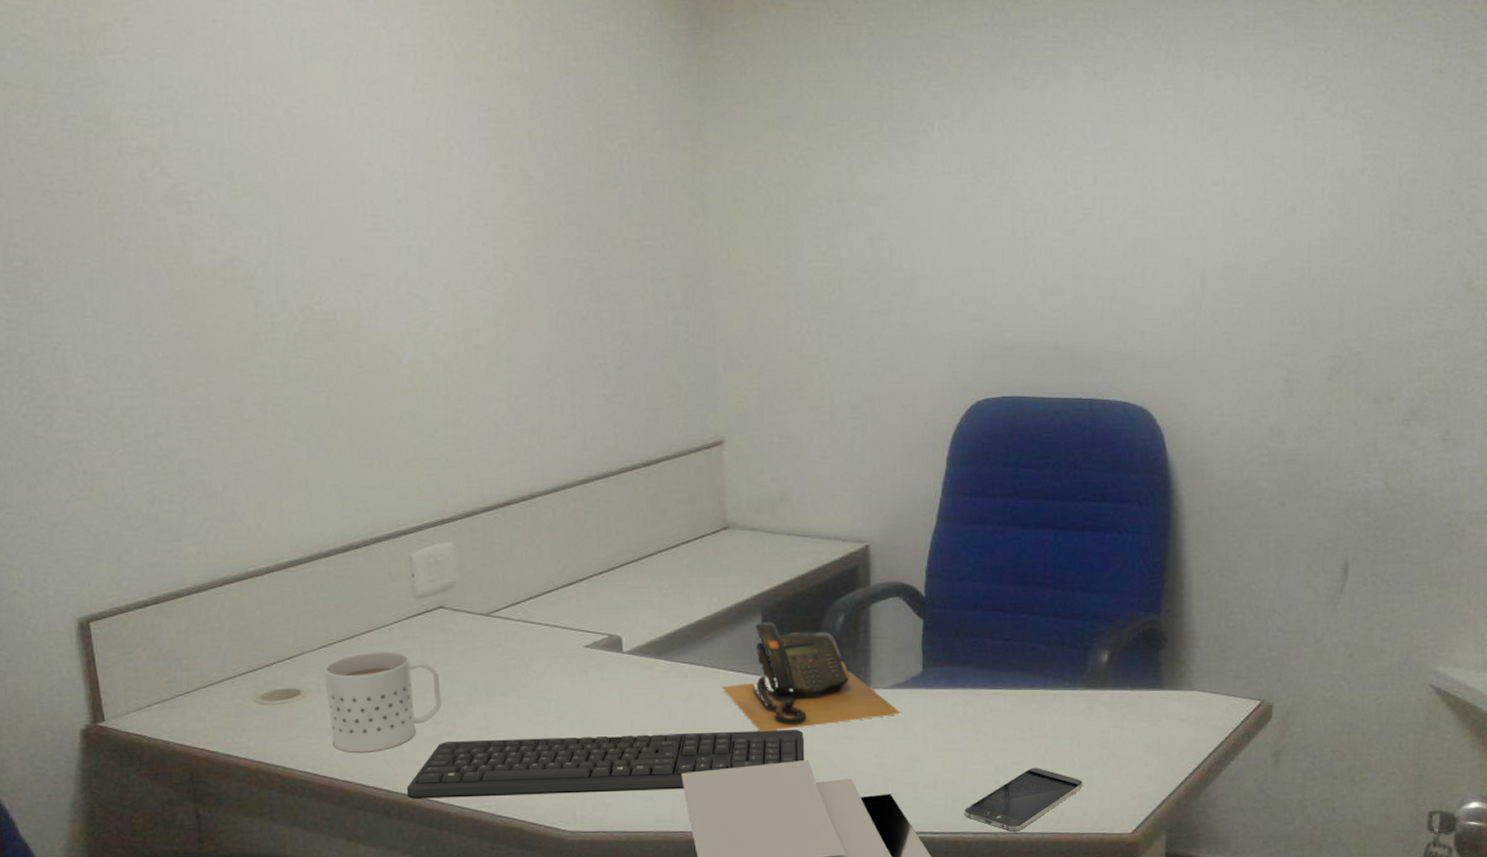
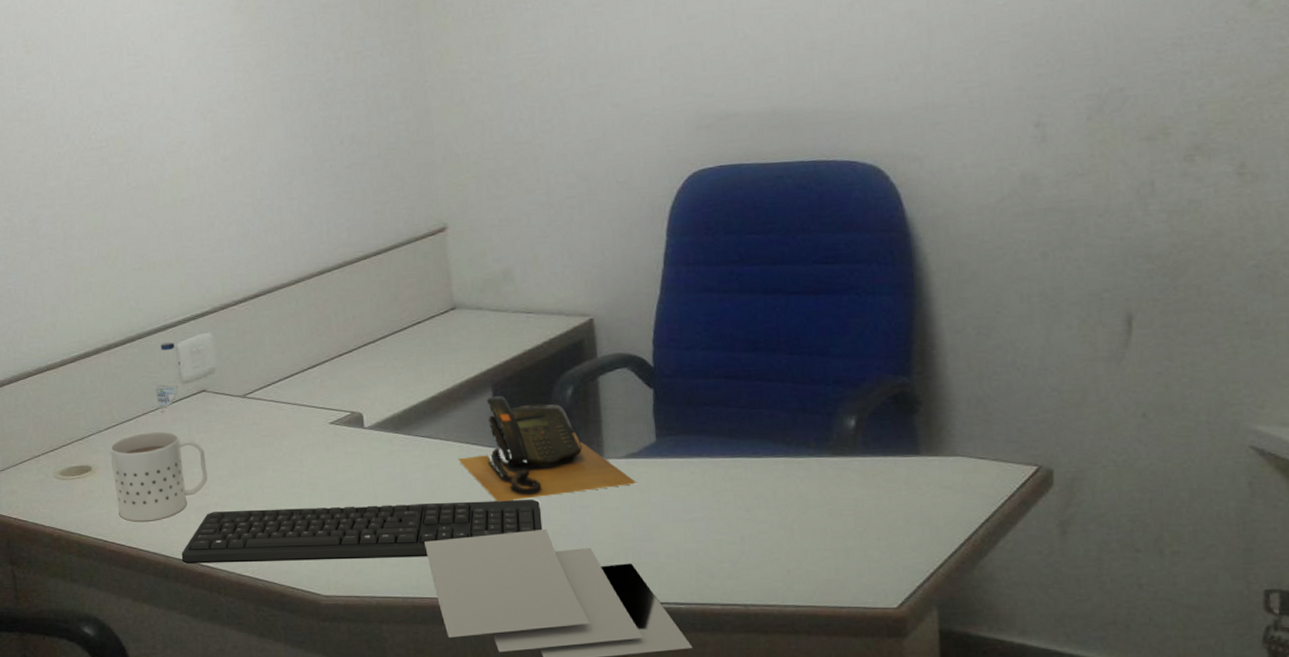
water bottle: none [382,550,410,627] -> present [155,341,178,410]
smartphone: present [964,768,1084,832] -> none [710,538,839,604]

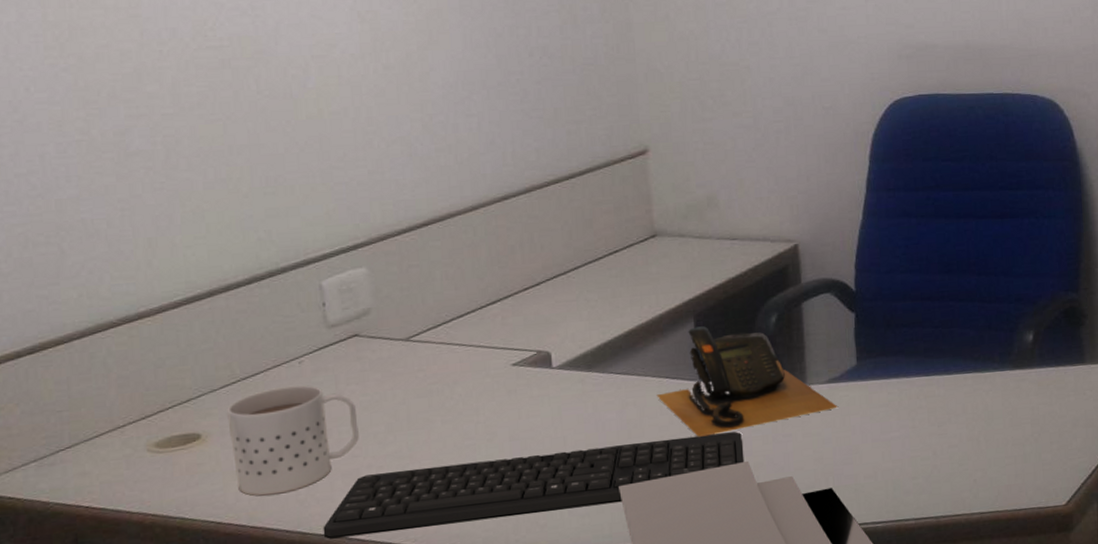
water bottle: present [155,341,178,410] -> none [291,279,322,360]

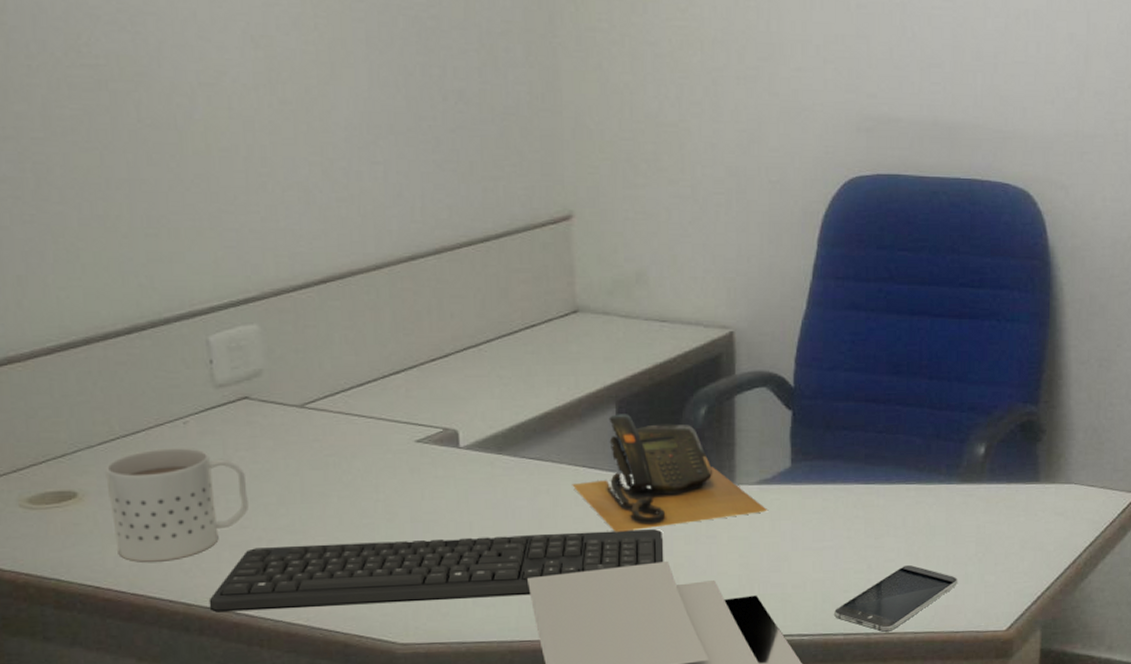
smartphone: none [905,449,1018,514] -> present [834,565,959,632]

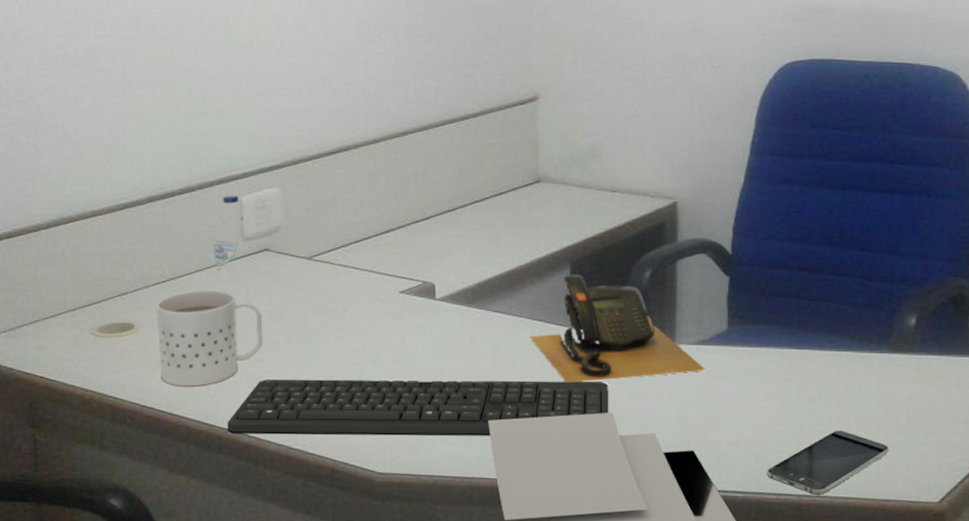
water bottle: none [174,333,209,420] -> present [213,194,239,267]

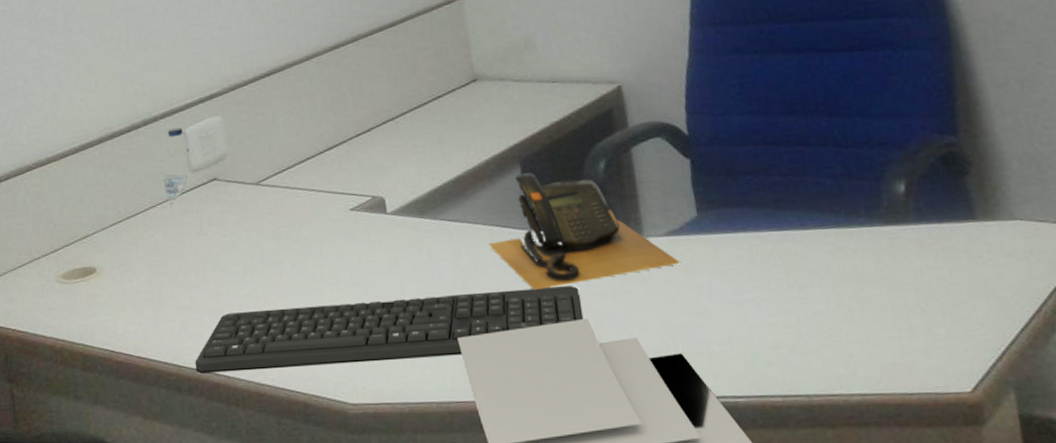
mug: present [156,289,263,388] -> none [115,225,221,329]
smartphone: present [767,431,890,495] -> none [767,318,903,394]

